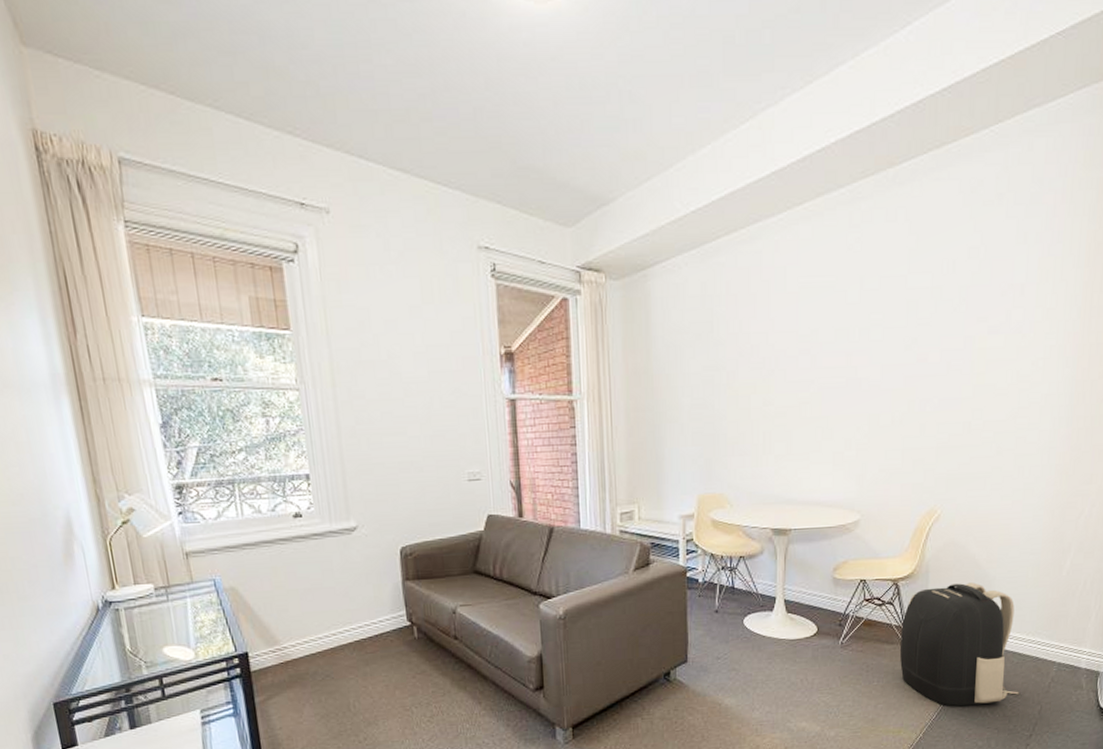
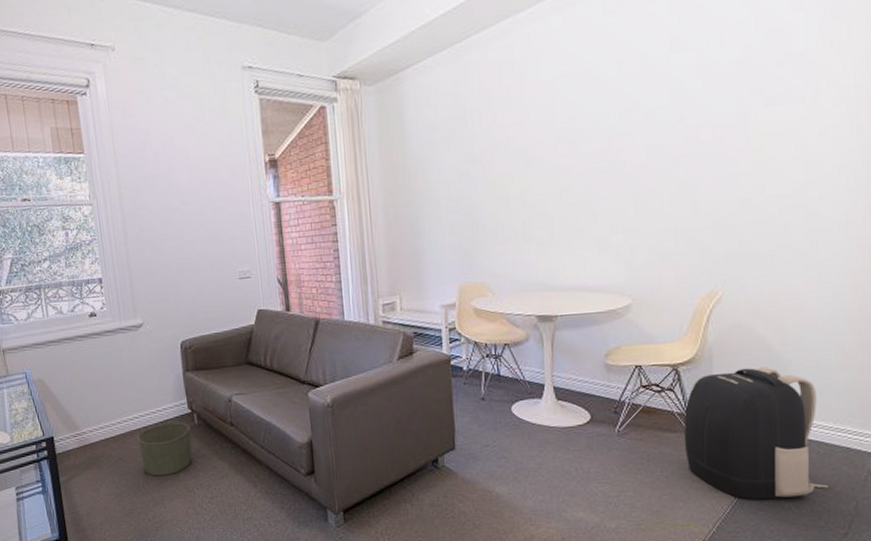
basket: none [347,635,411,695] -> present [137,422,192,477]

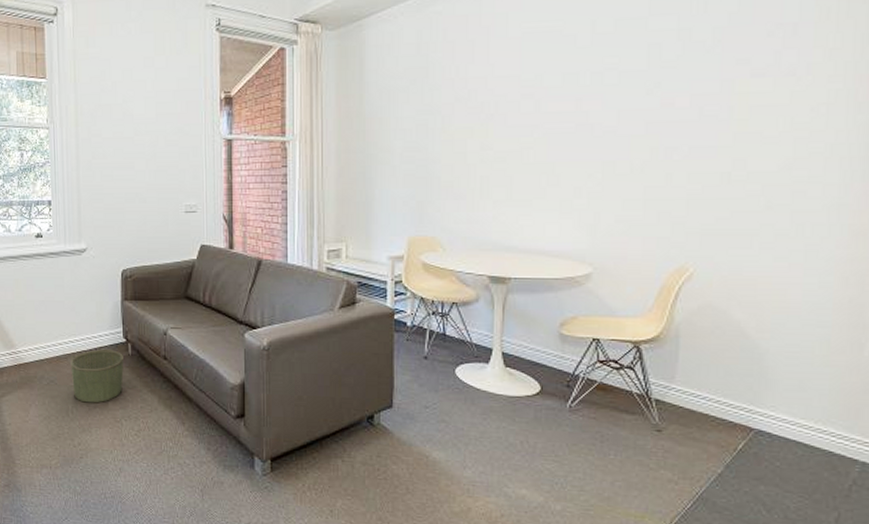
backpack: present [684,367,829,500] -> none [643,353,807,501]

